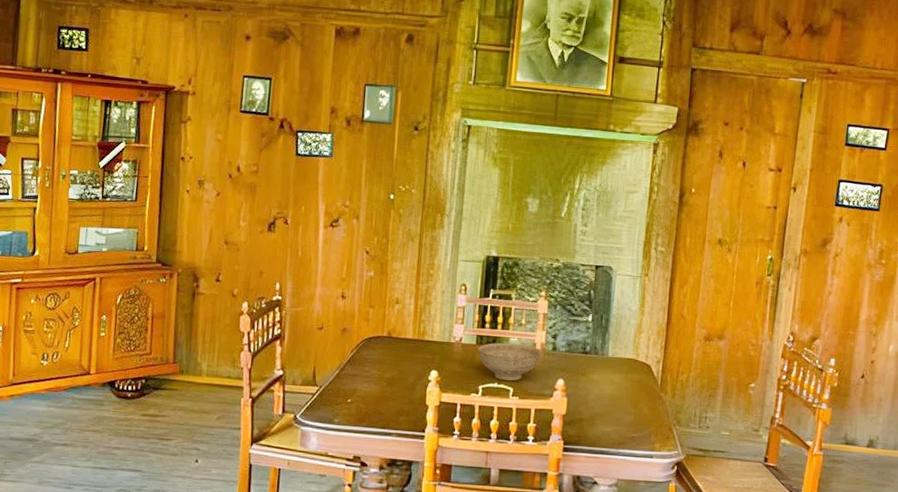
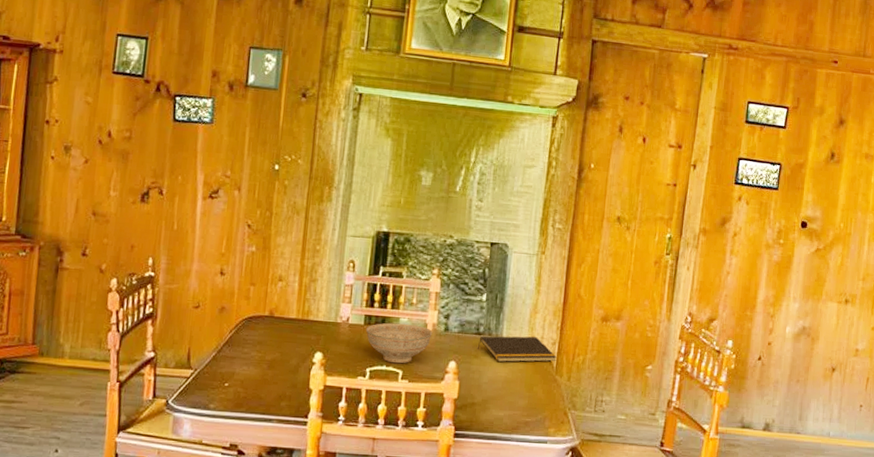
notepad: none [584,355,661,380] -> present [477,336,557,362]

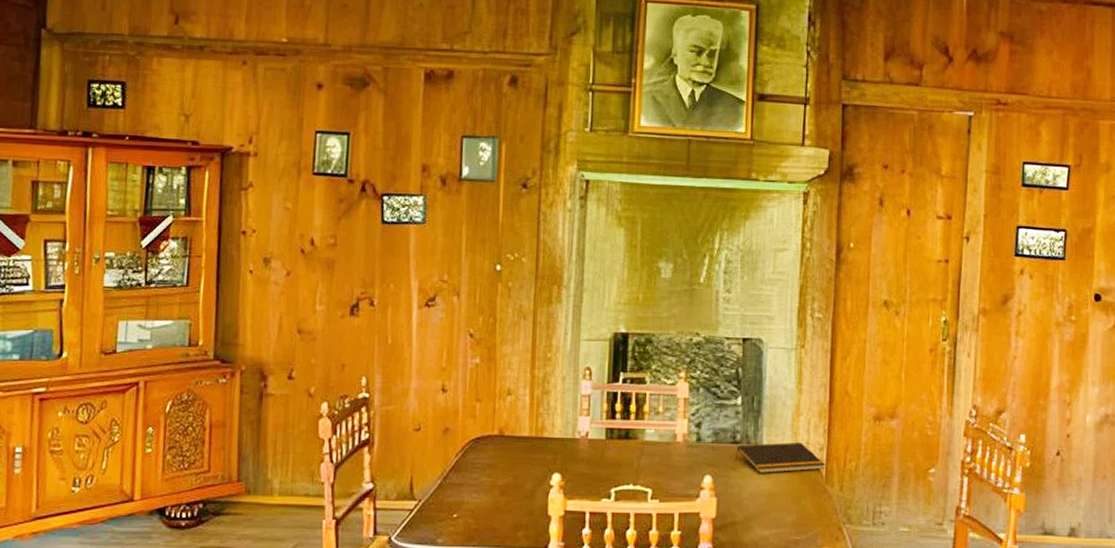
decorative bowl: present [365,322,433,364] -> none [607,435,683,482]

